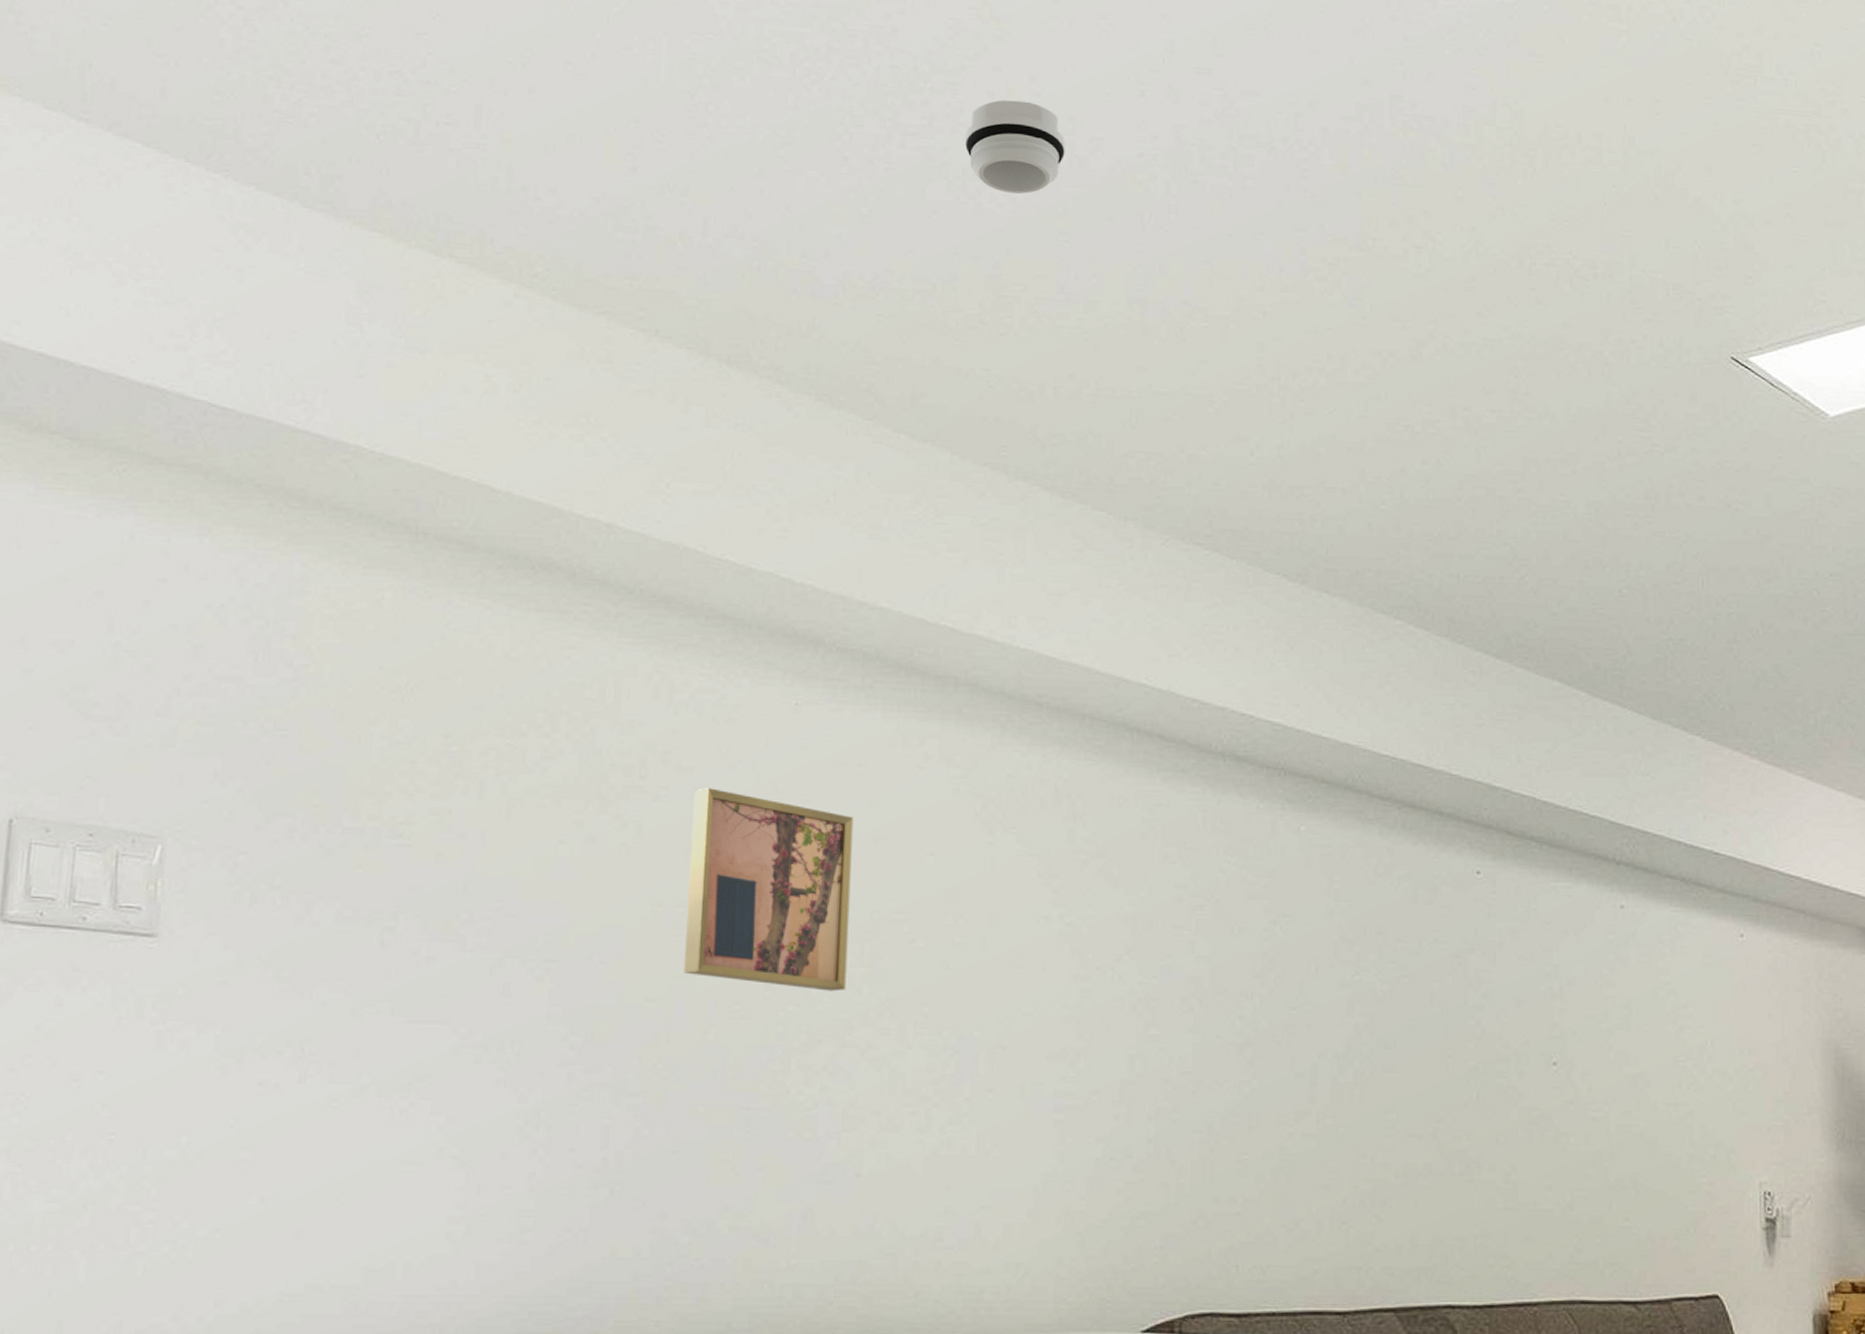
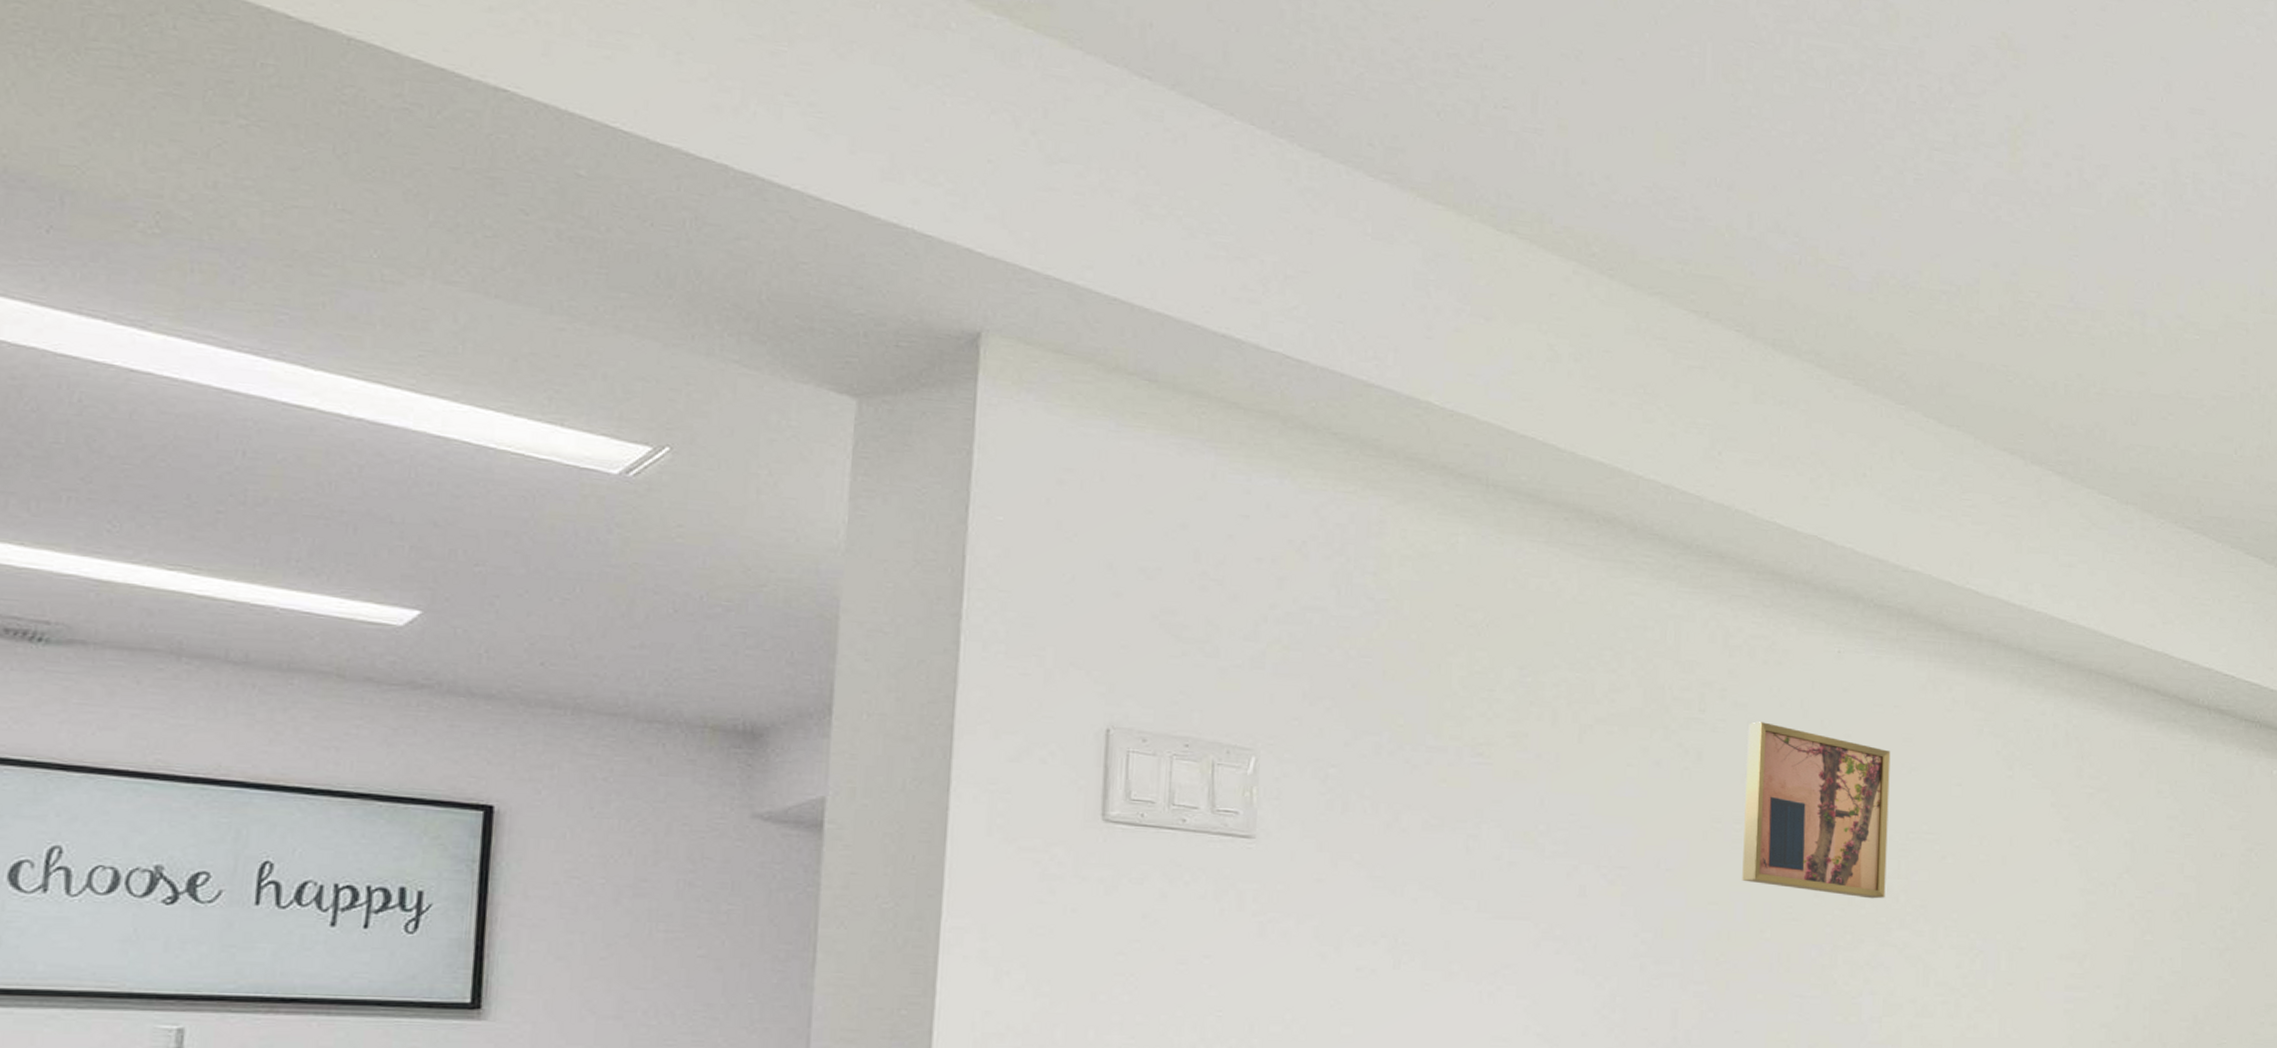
smoke detector: present [964,100,1066,194] -> none [1985,124,2076,211]

